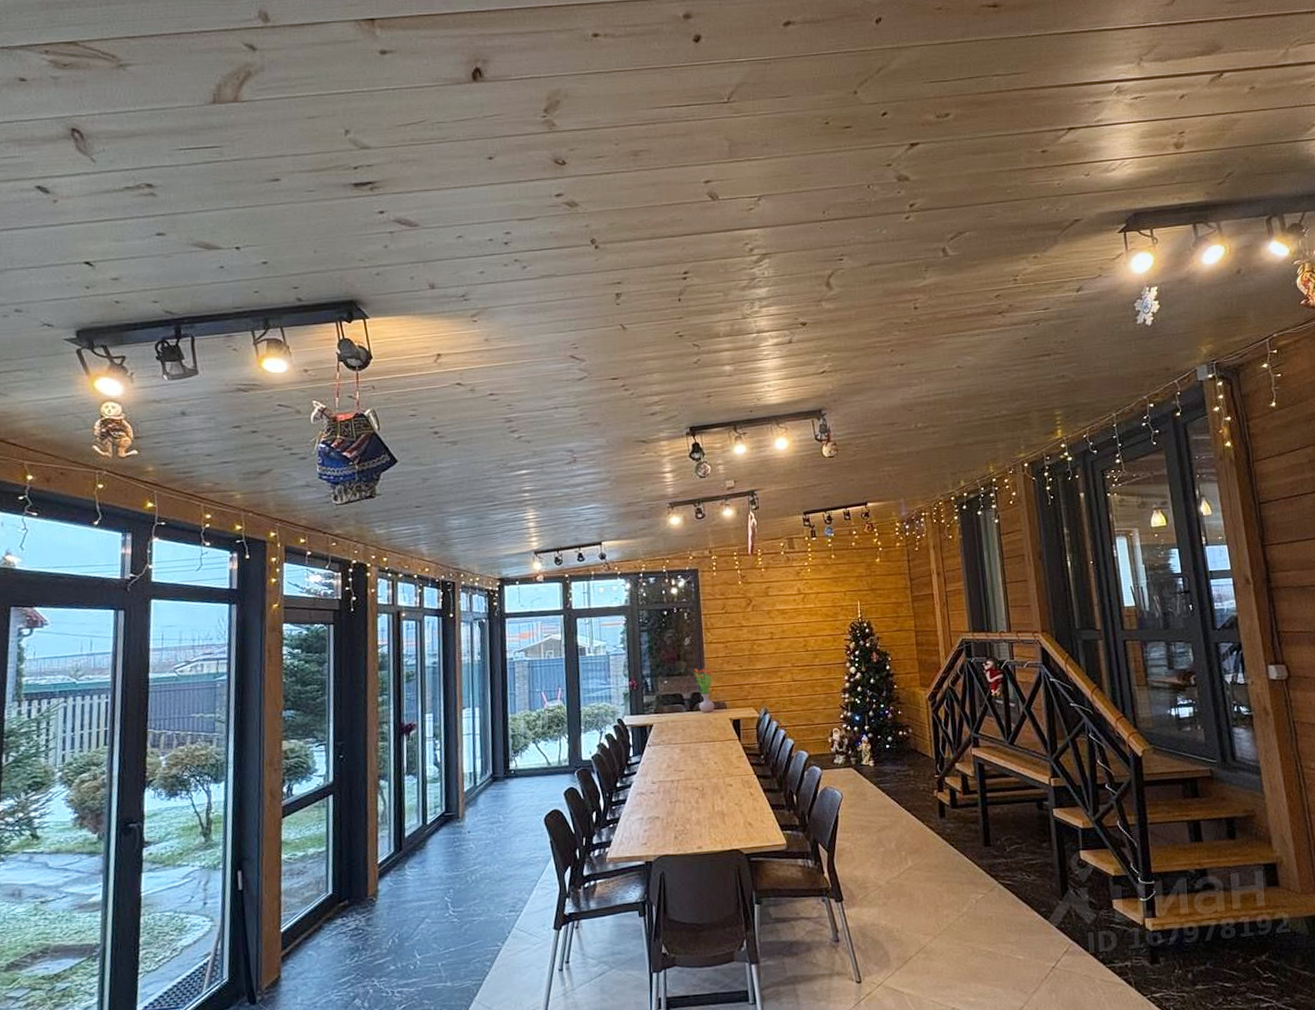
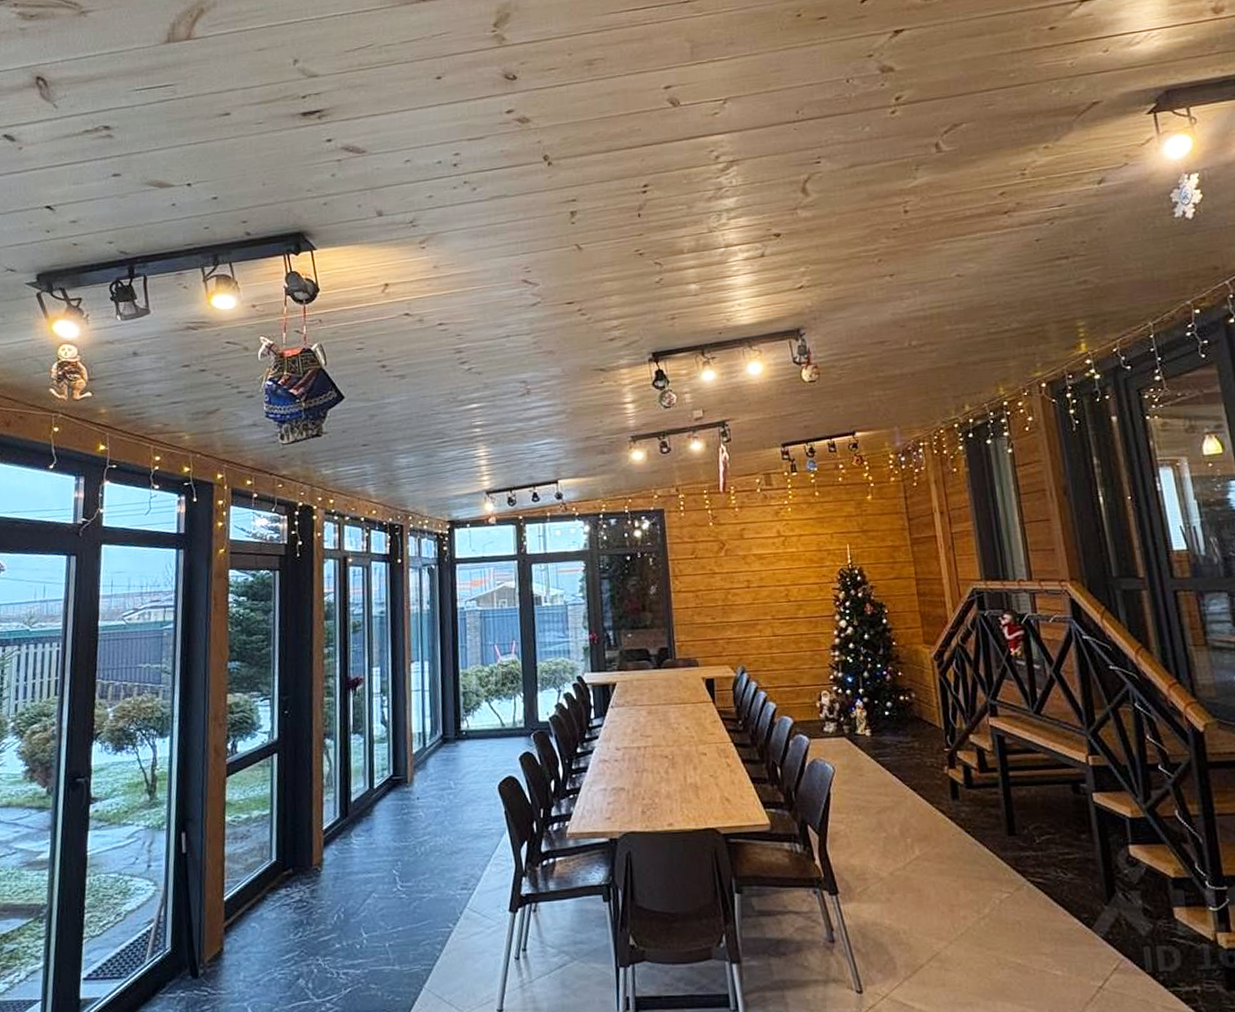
flower arrangement: present [692,667,715,713] -> none [658,619,686,671]

